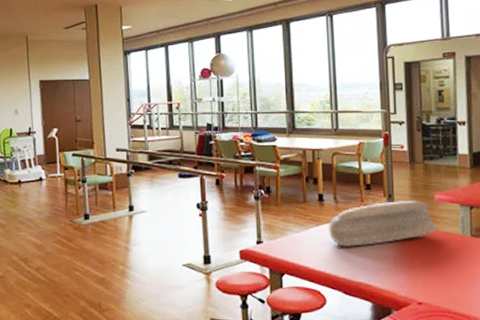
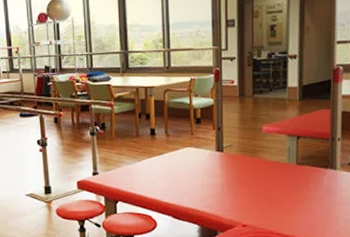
towel: present [329,201,438,248] -> none [160,133,265,177]

